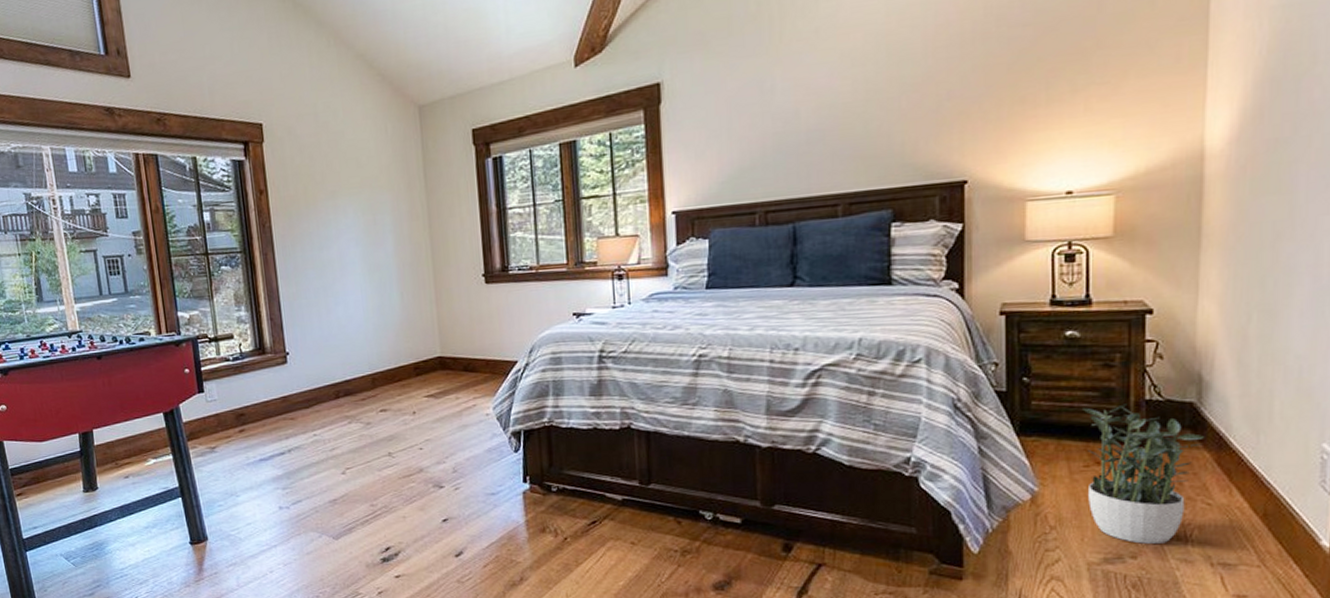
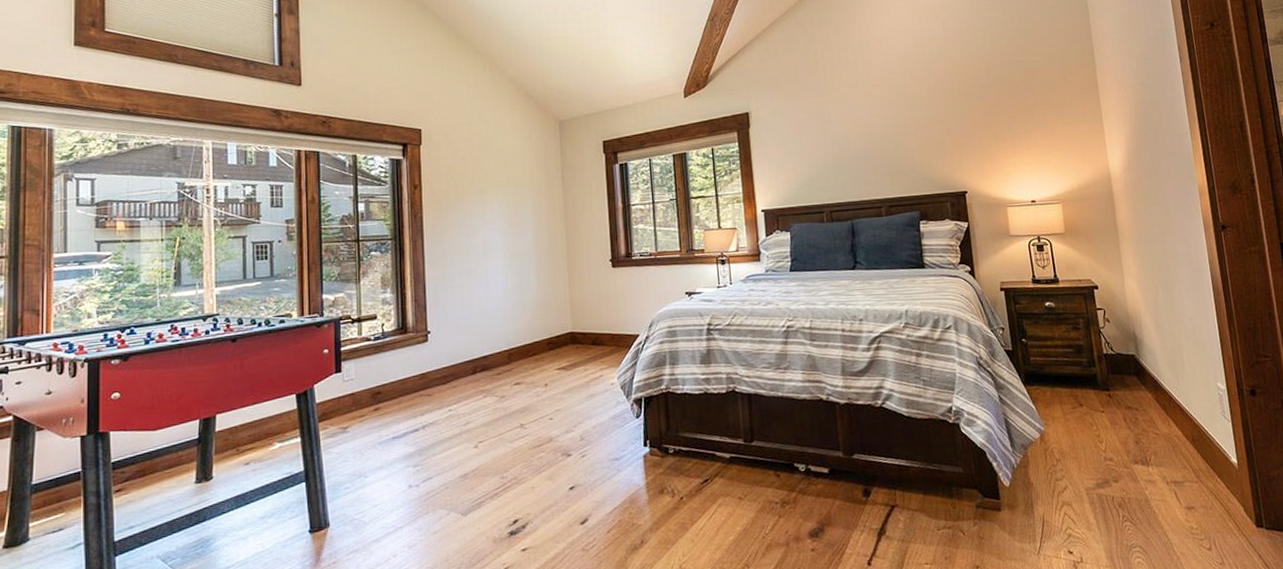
potted plant: present [1083,402,1204,544] -> none [1064,356,1146,470]

